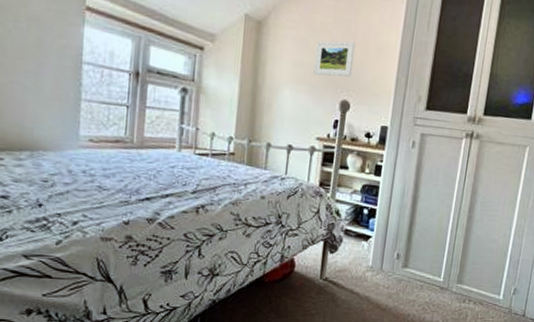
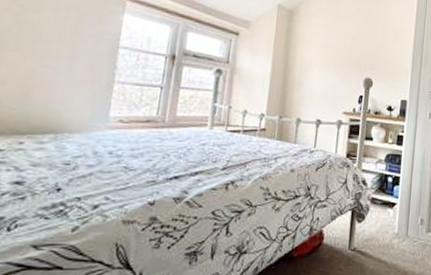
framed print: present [314,41,356,77] -> none [340,27,376,58]

